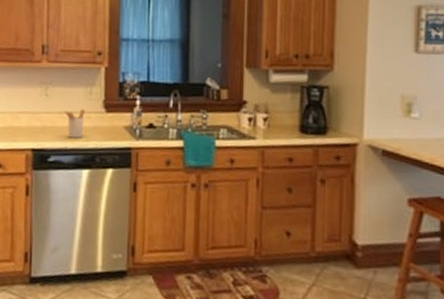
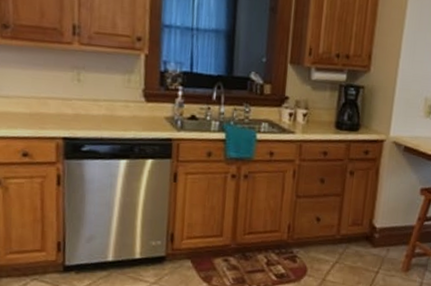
utensil holder: present [64,108,85,138] -> none [99,96,123,128]

